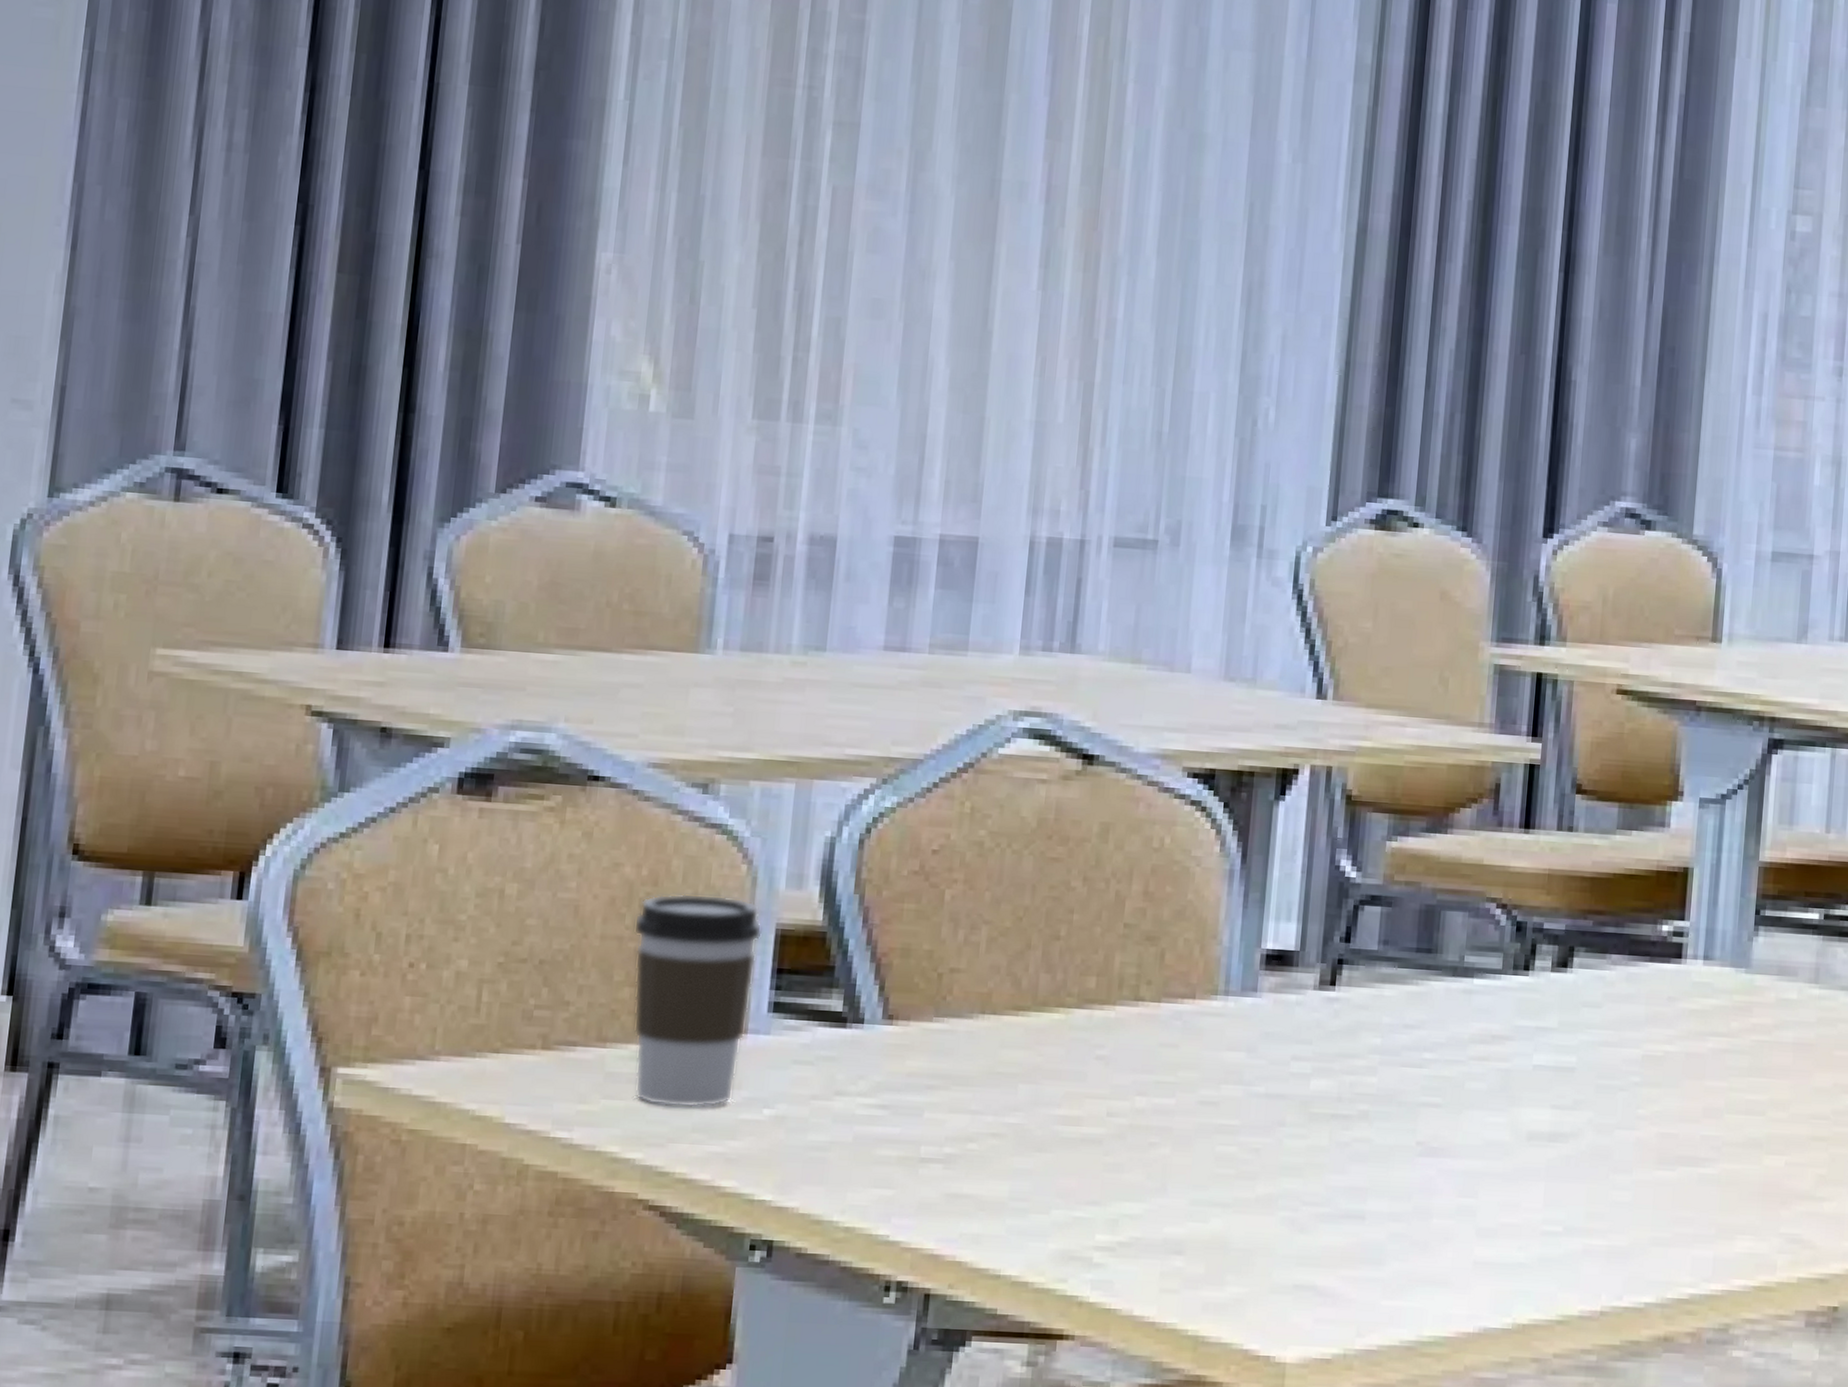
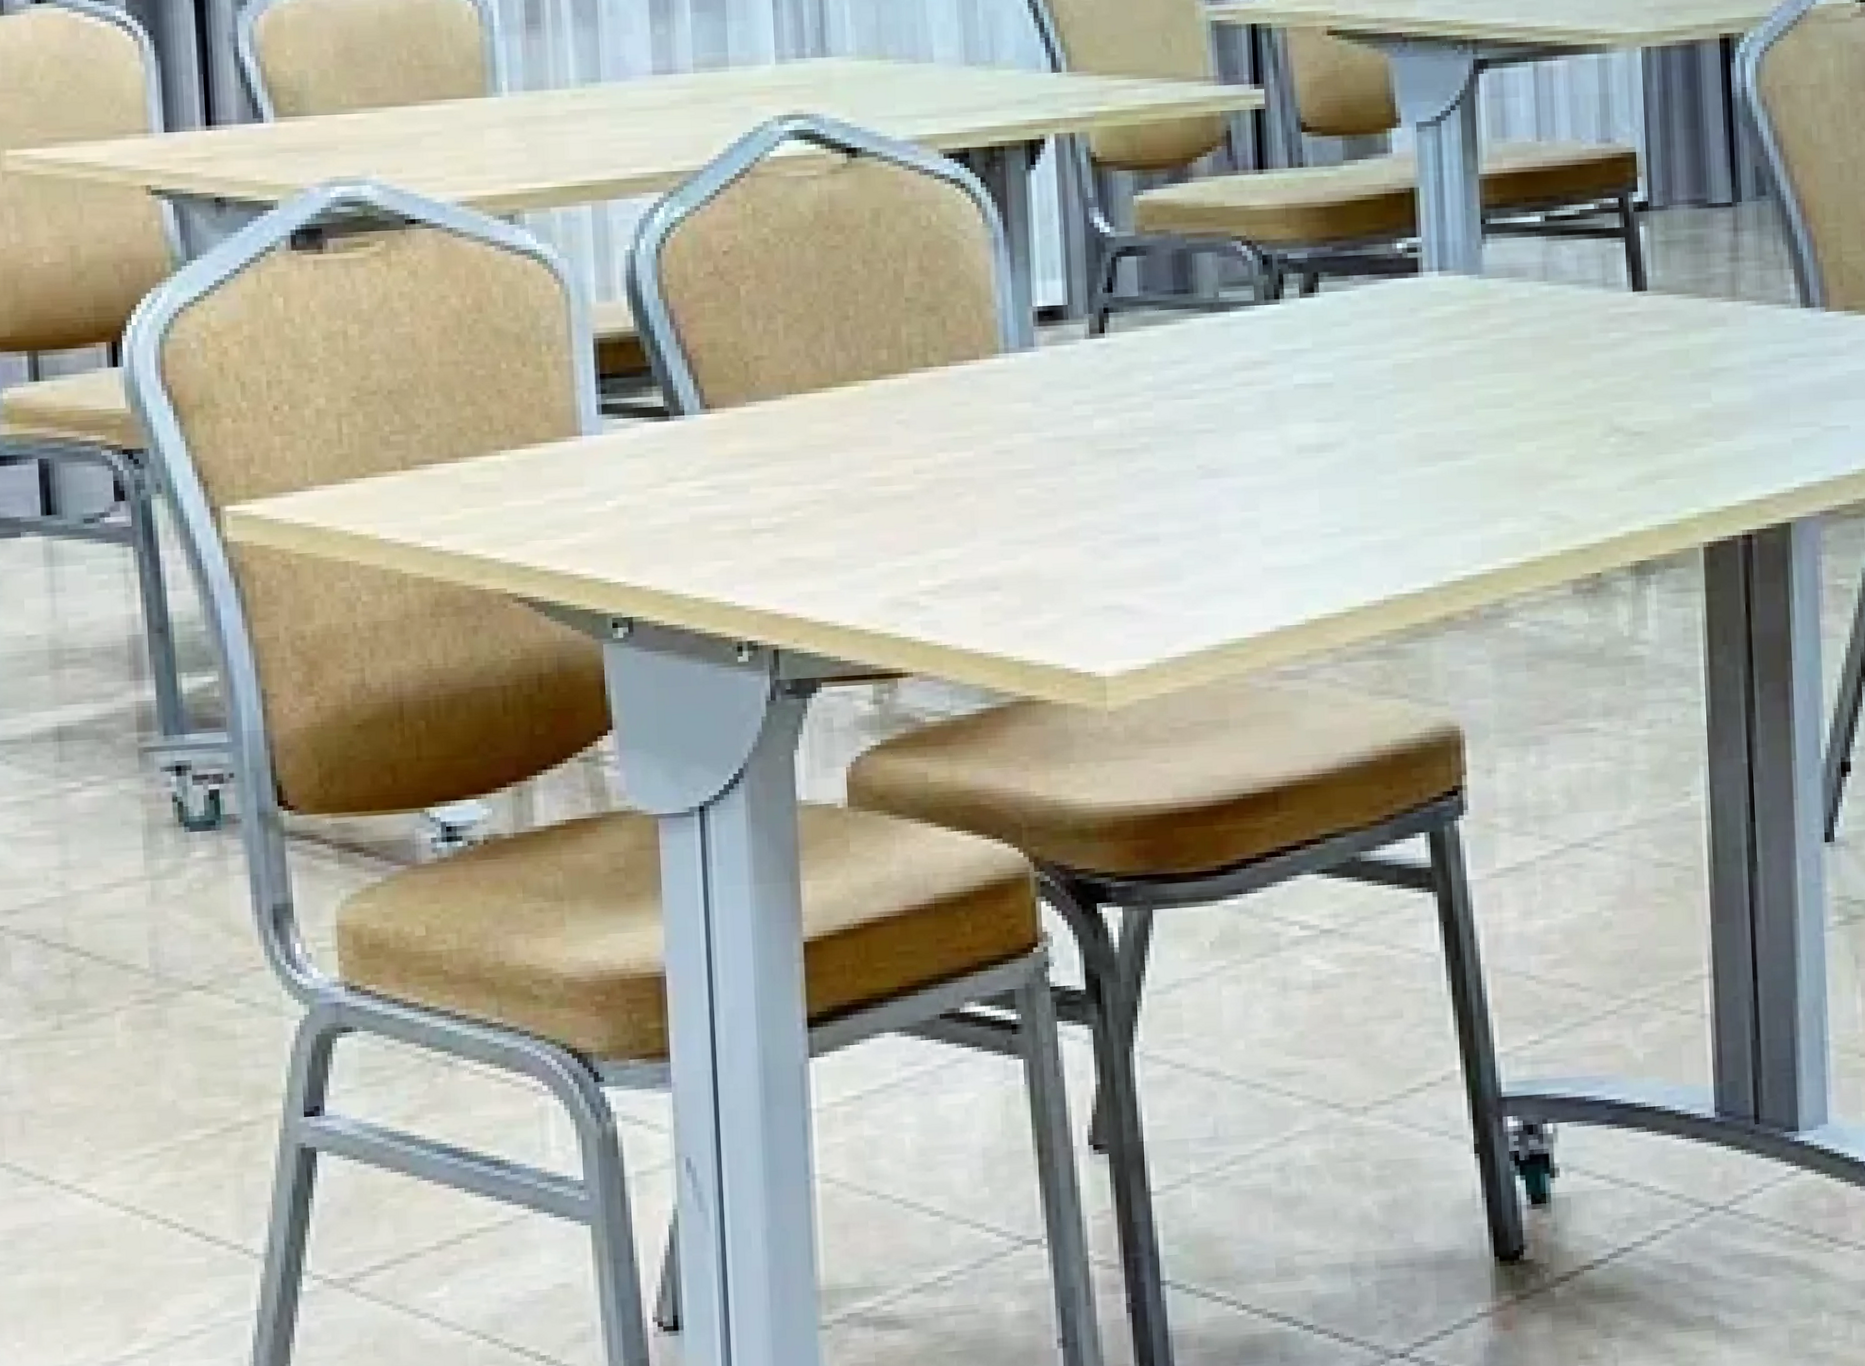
coffee cup: present [633,893,762,1108] -> none [466,314,581,509]

